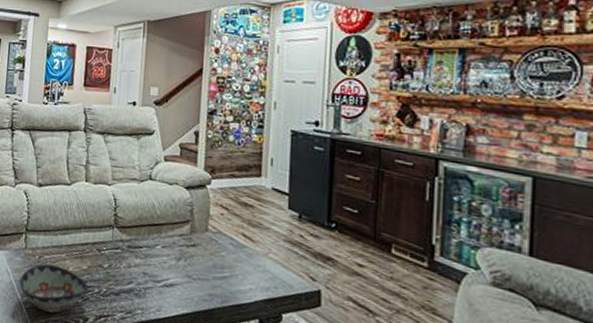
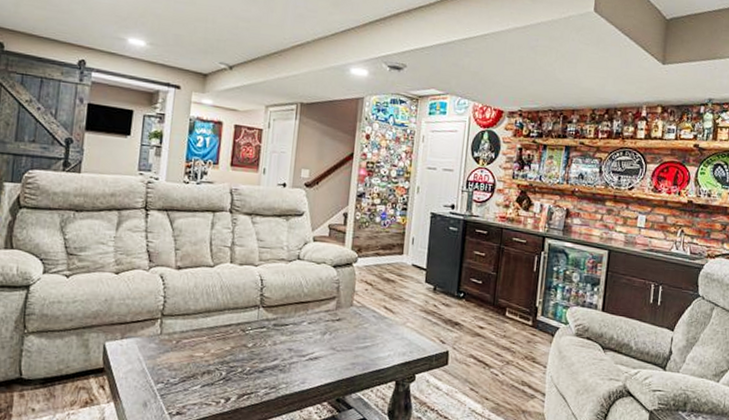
decorative bowl: present [19,263,89,313] -> none [153,348,231,397]

